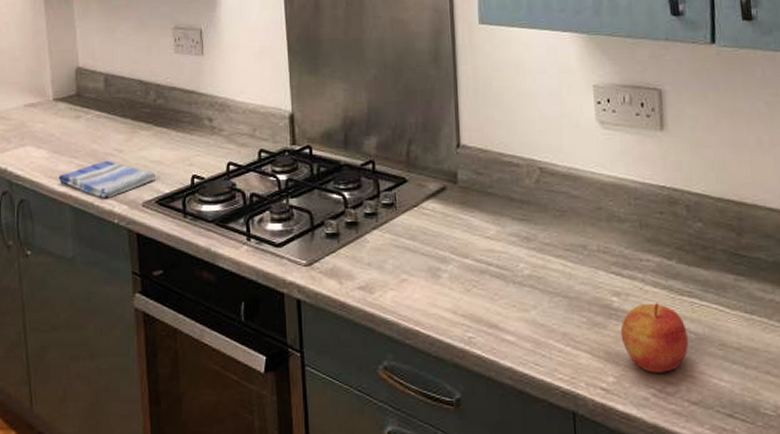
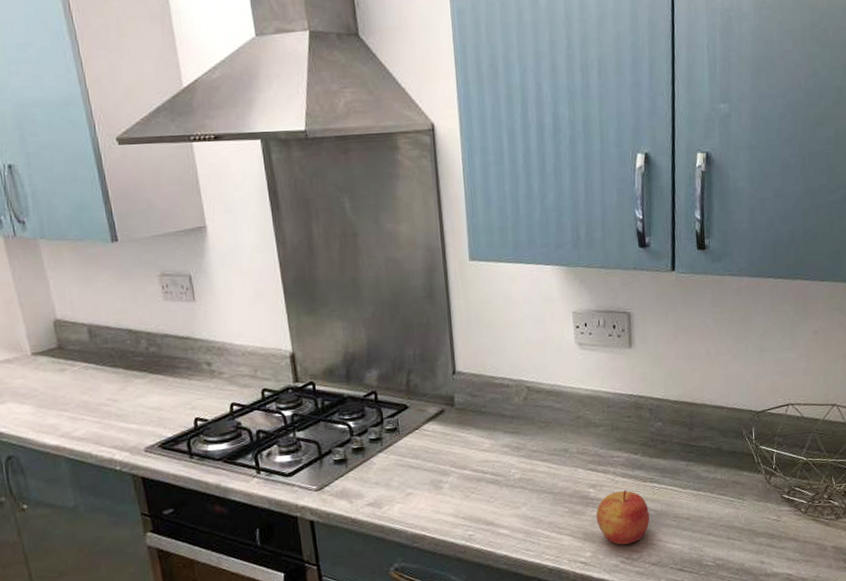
dish towel: present [58,160,155,198] -> none [48,410,156,447]

